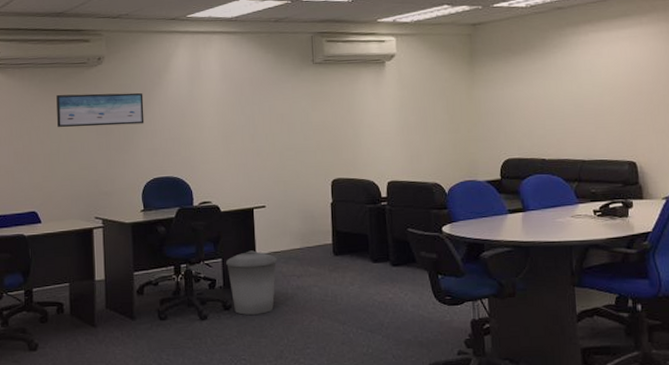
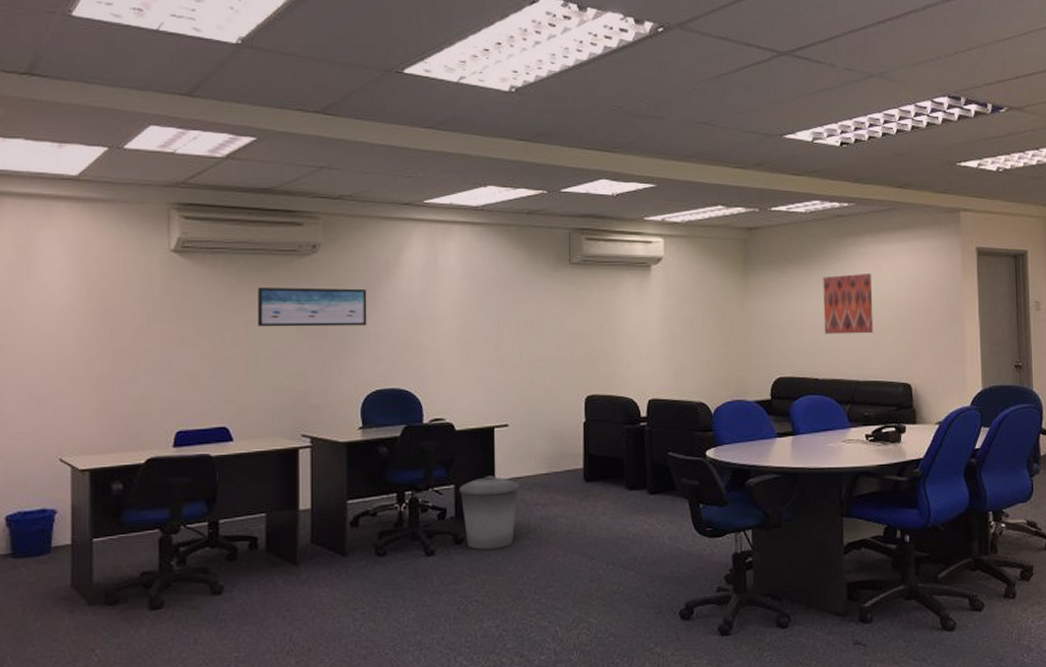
wall art: none [545,60,597,118] -> present [823,274,874,335]

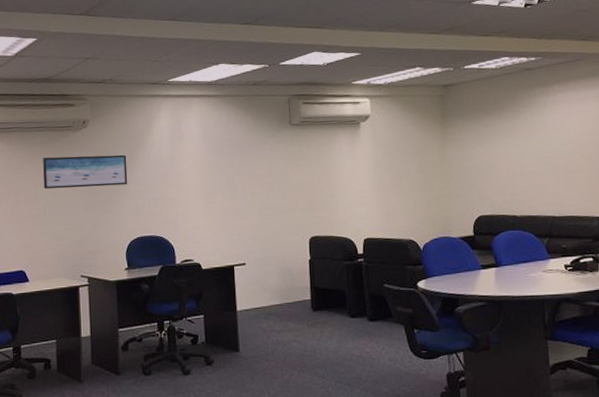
trash can: present [460,475,520,550] -> none [208,307,258,370]
wall art: present [823,274,874,335] -> none [515,119,566,176]

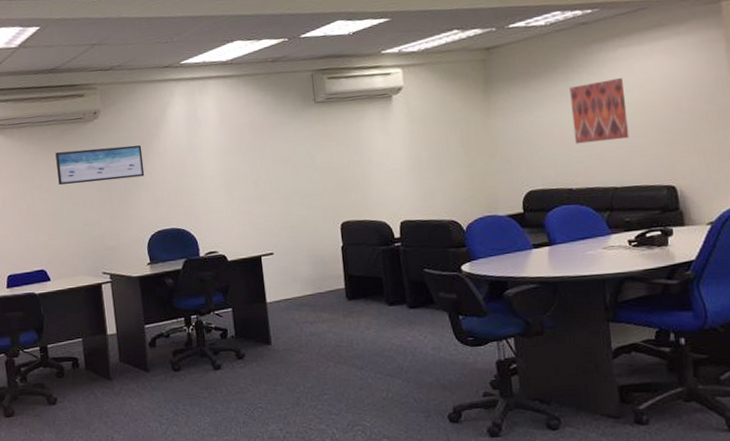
wall art: none [515,119,566,176] -> present [569,78,629,144]

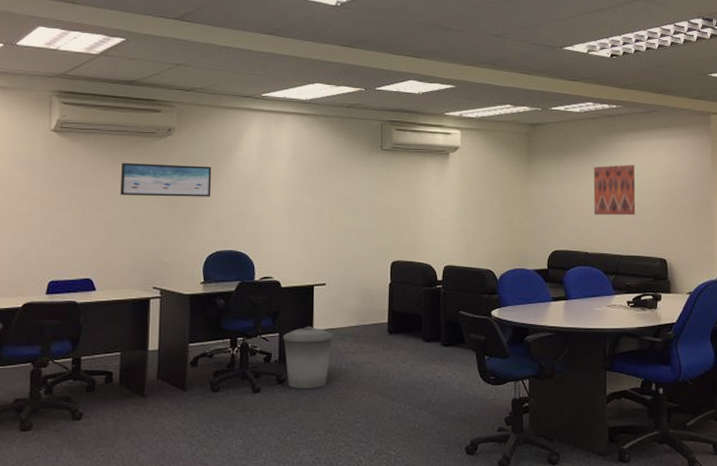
trash can: none [236,298,289,363] -> present [283,326,334,389]

